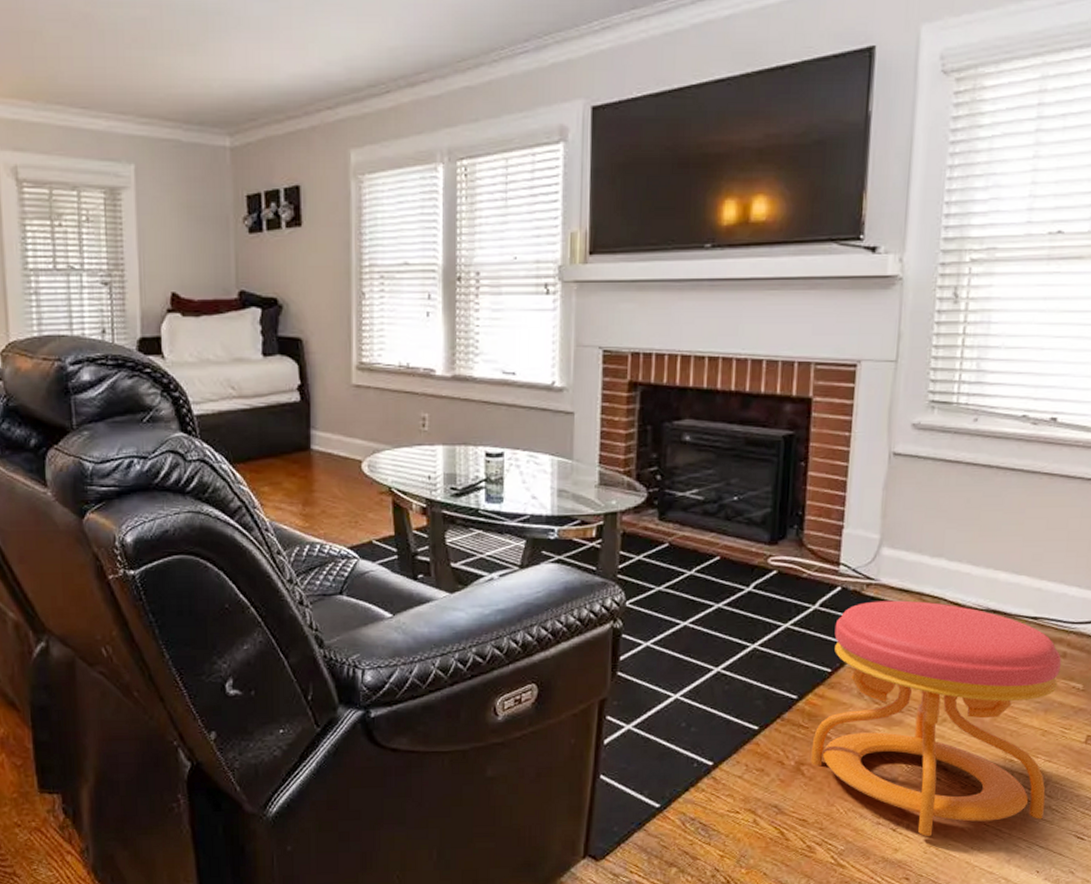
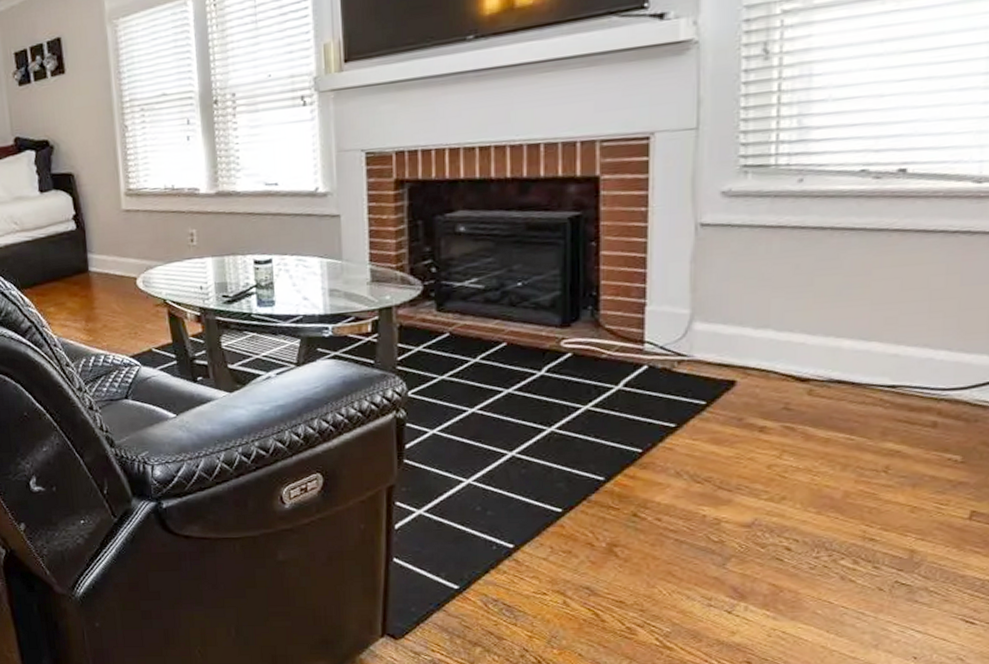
stool: present [810,600,1061,836] -> none [625,375,930,619]

